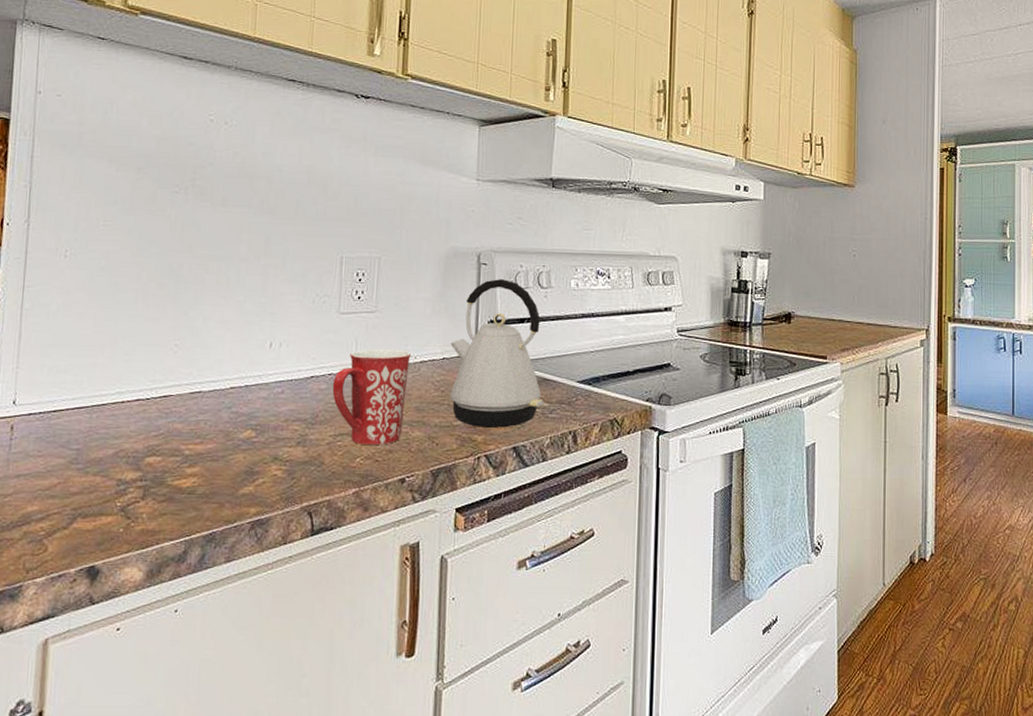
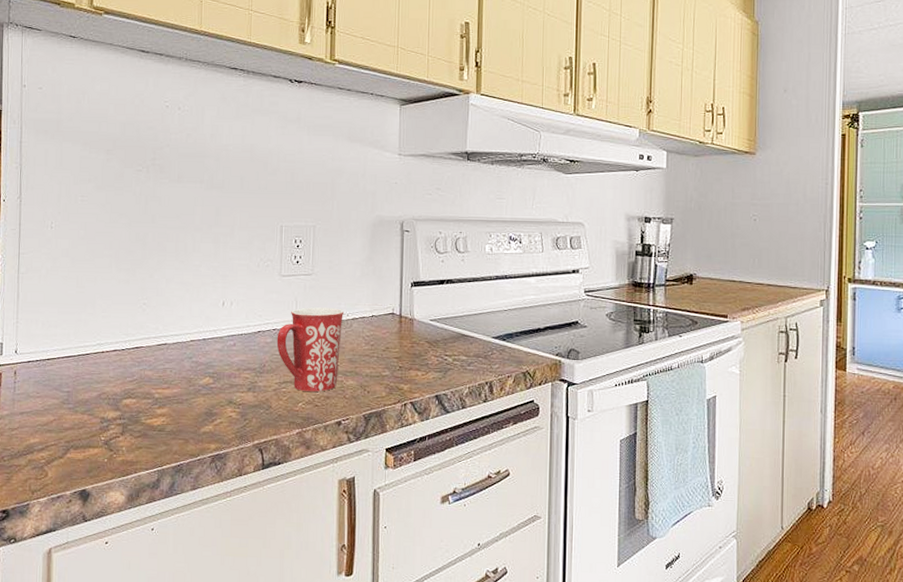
kettle: present [450,279,543,428] -> none [378,245,462,378]

